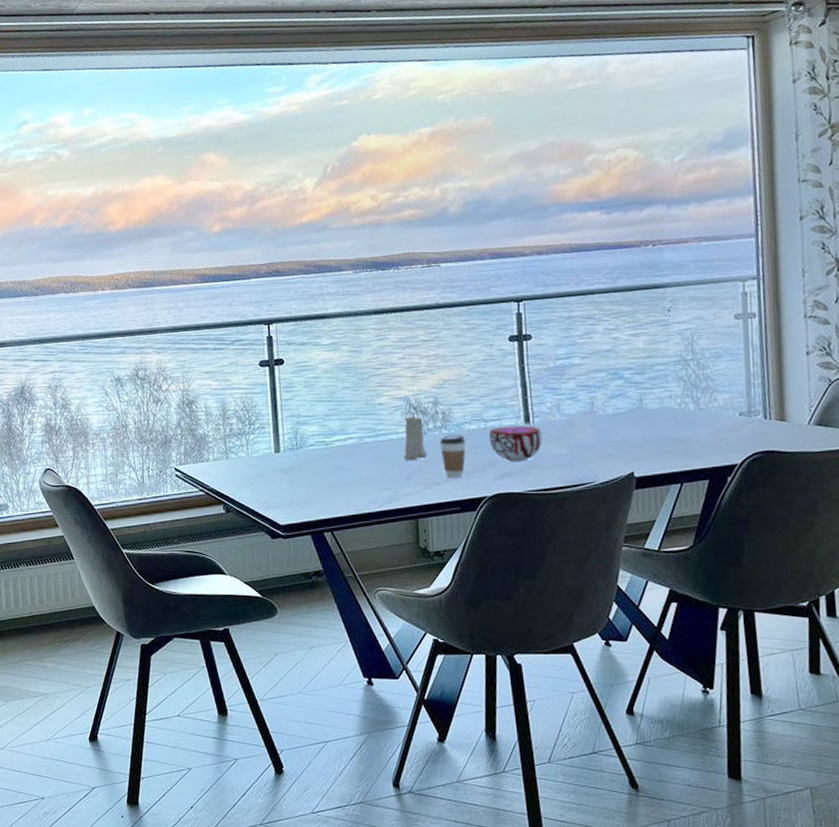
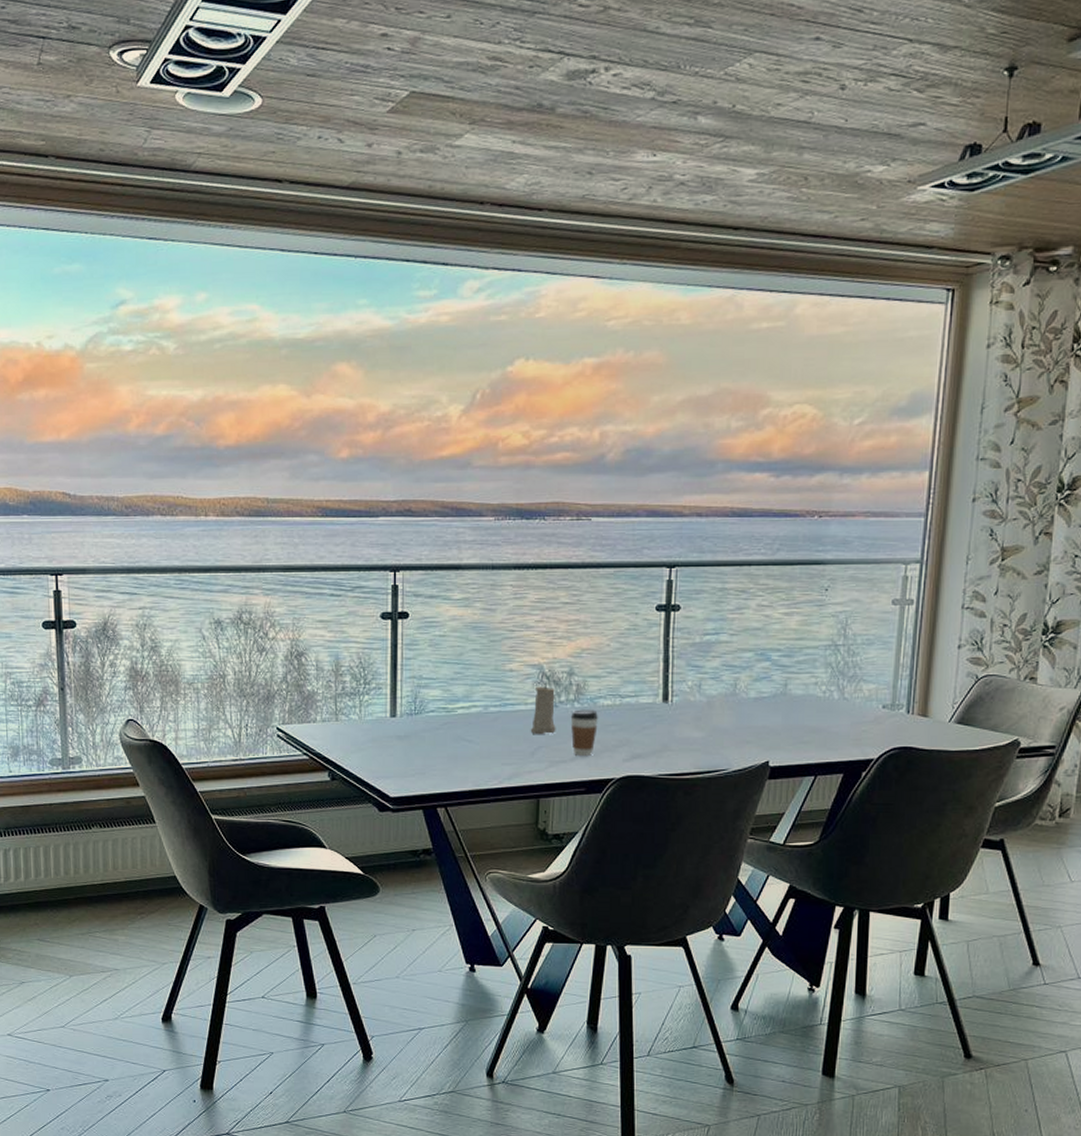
decorative bowl: present [488,425,543,462] -> none [623,704,679,743]

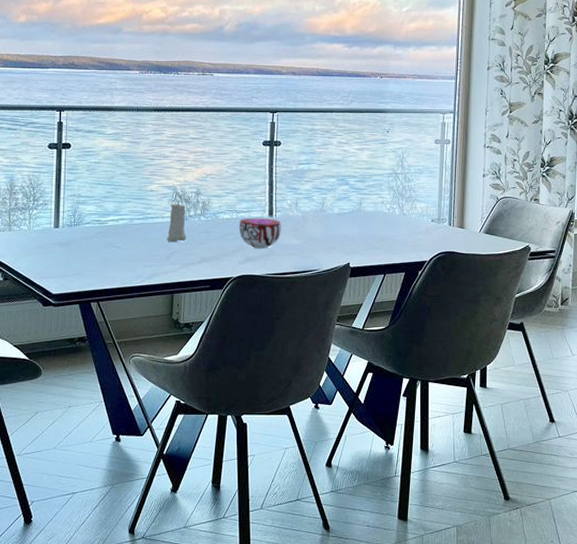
coffee cup: present [570,709,599,757] -> none [198,222,220,260]
decorative bowl: none [623,704,679,743] -> present [238,218,281,249]

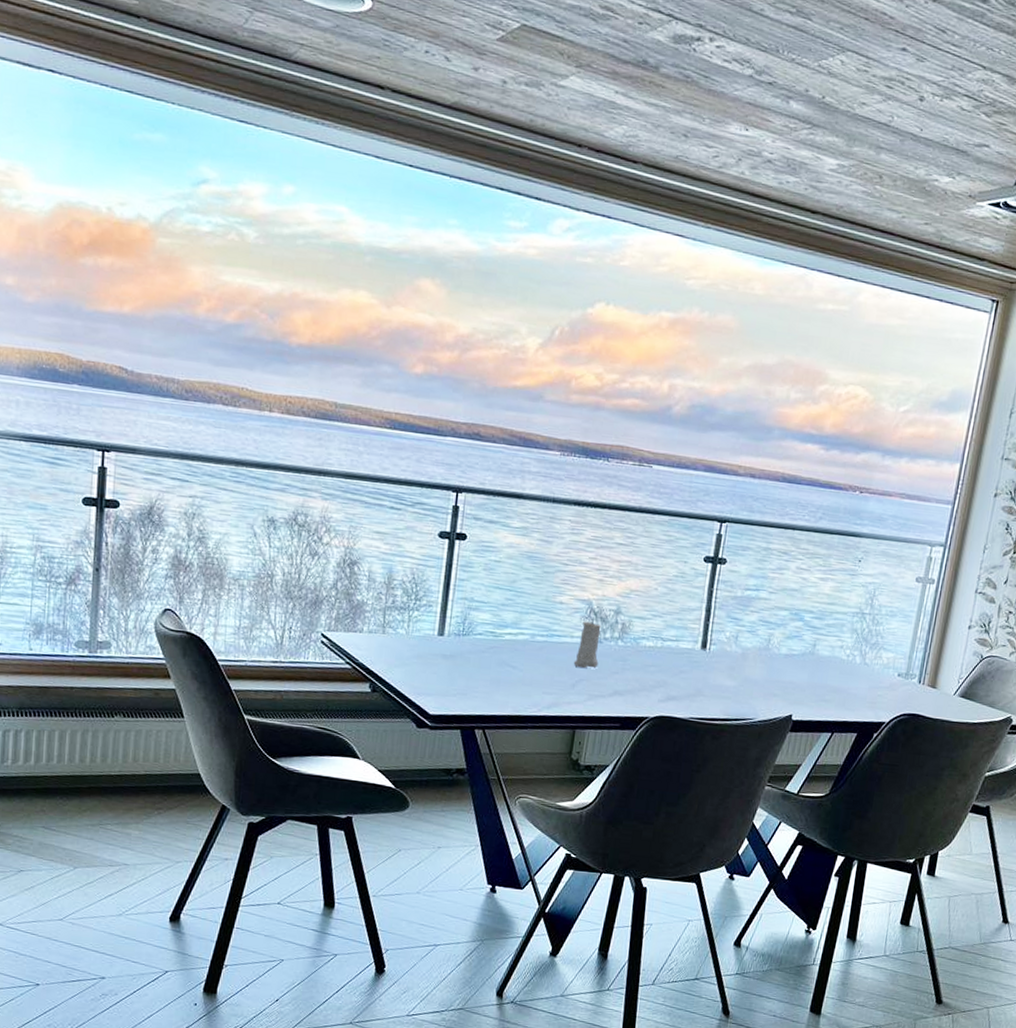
decorative bowl: present [238,218,281,249] -> none [662,648,716,688]

